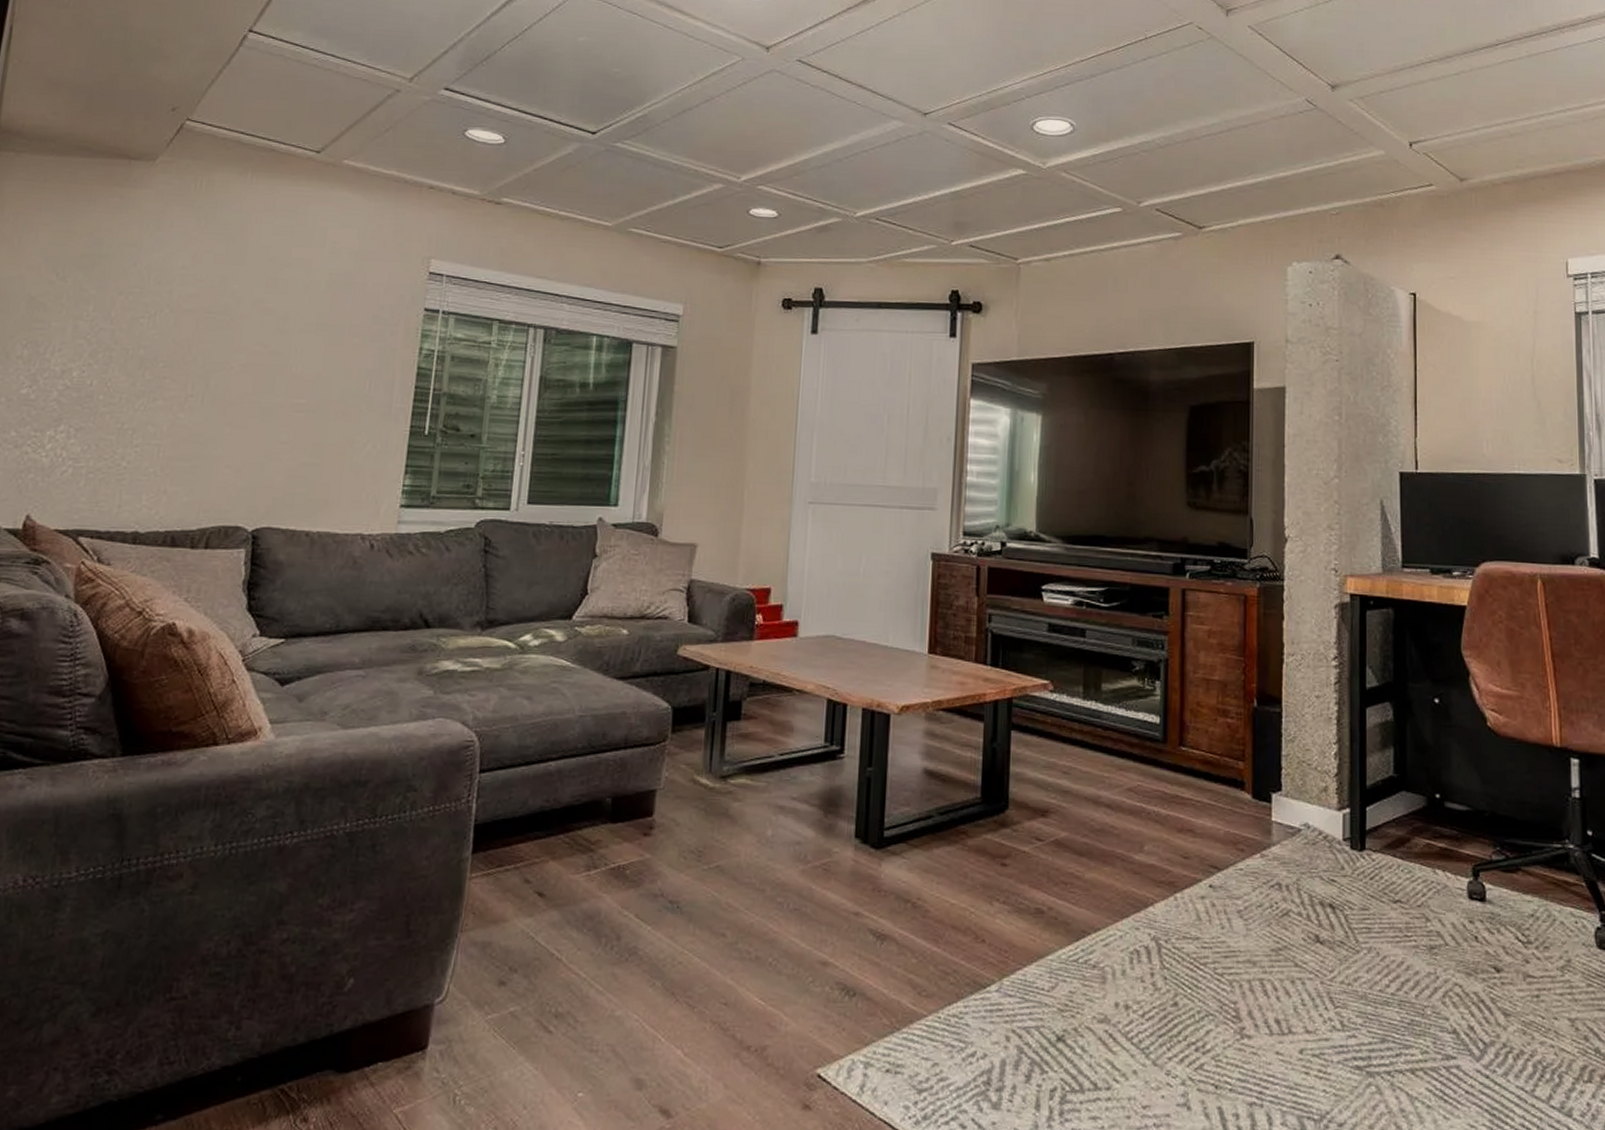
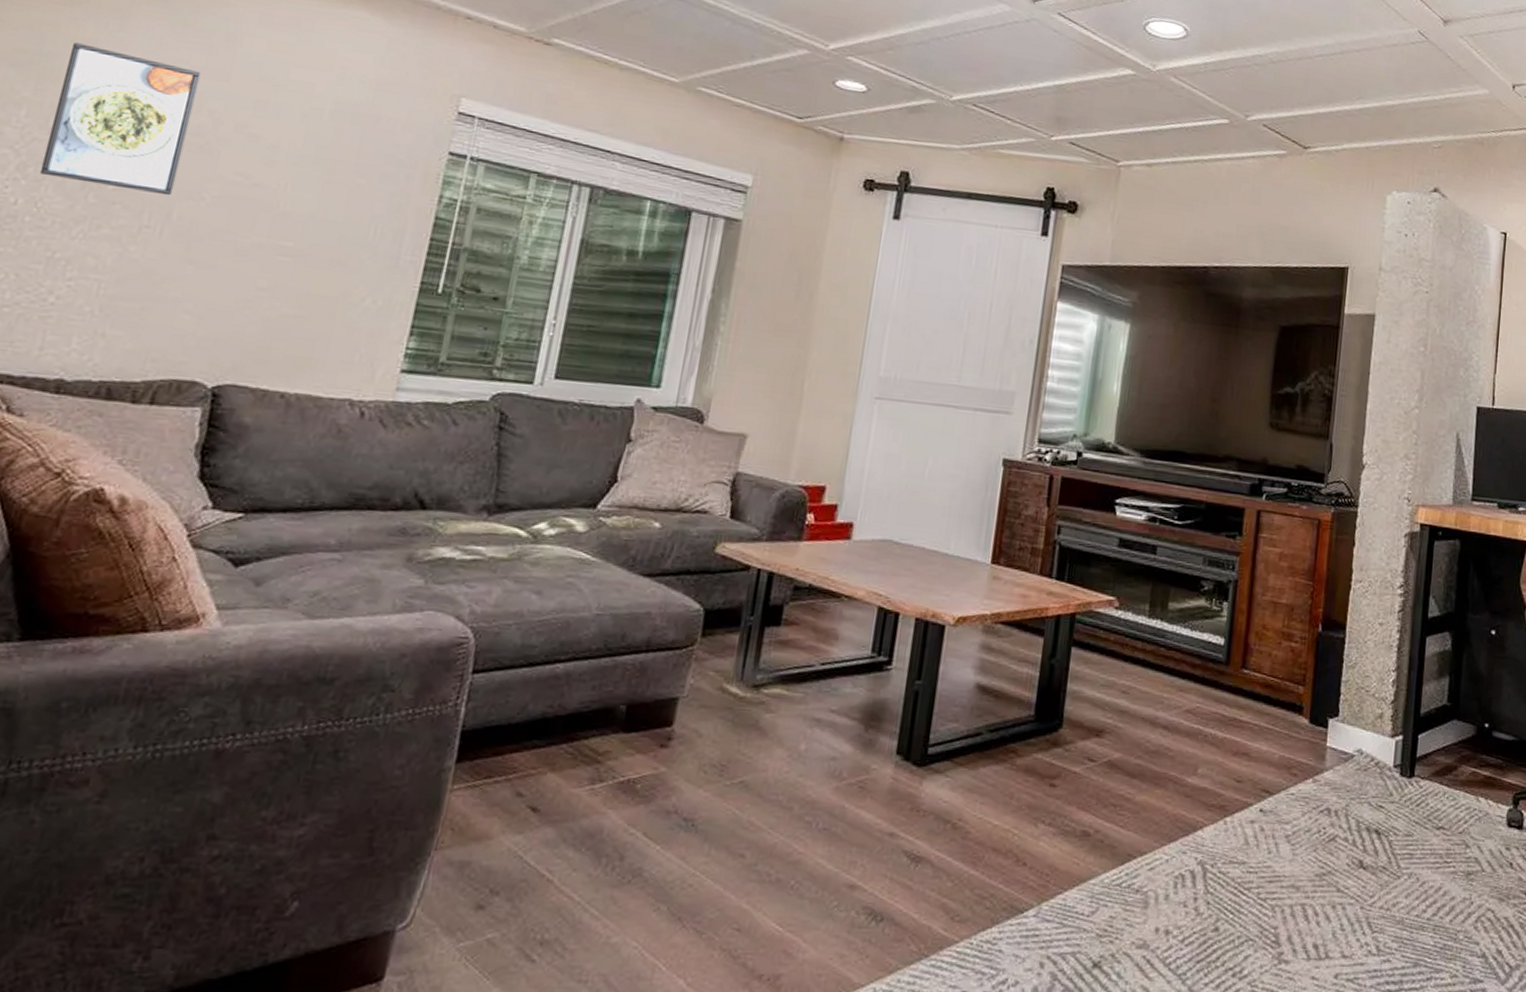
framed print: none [107,244,223,368] -> present [39,42,201,196]

